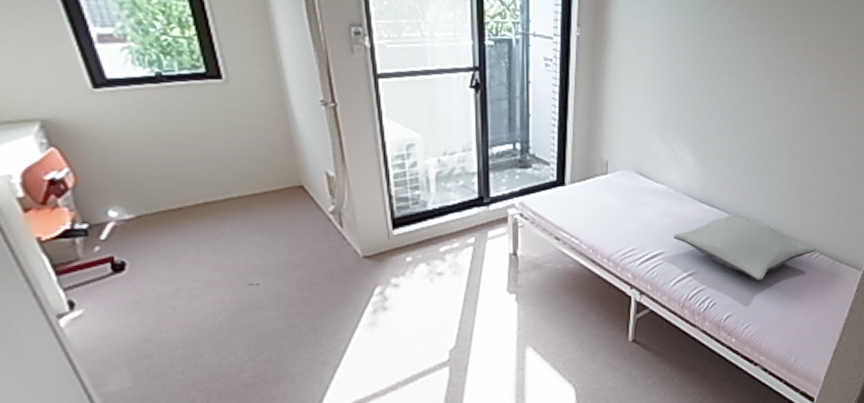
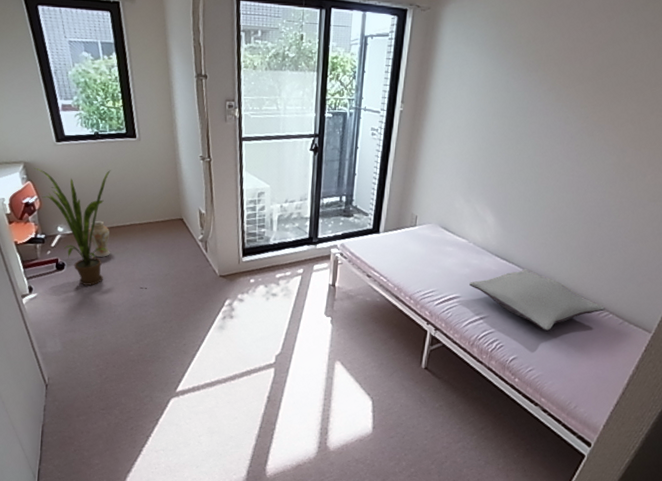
house plant: none [59,125,194,290] -> present [34,168,111,286]
vase: none [159,197,198,249] -> present [88,220,110,258]

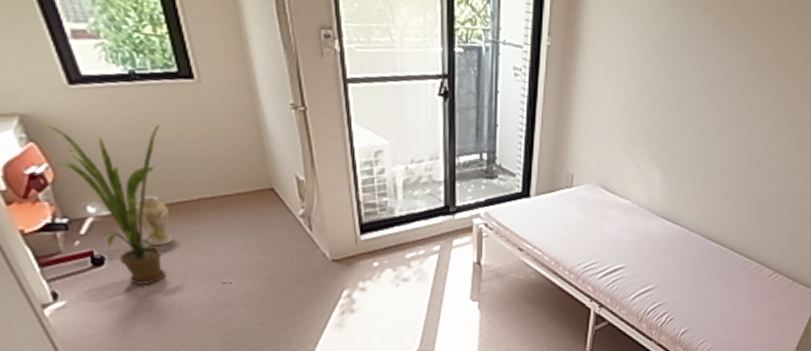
pillow: present [469,268,606,332] -> none [635,230,776,299]

